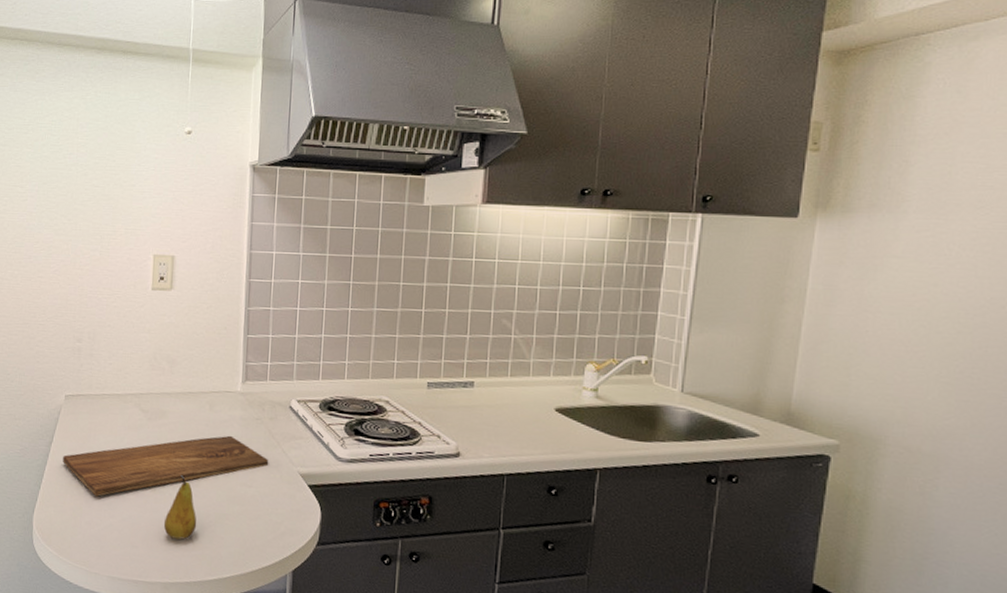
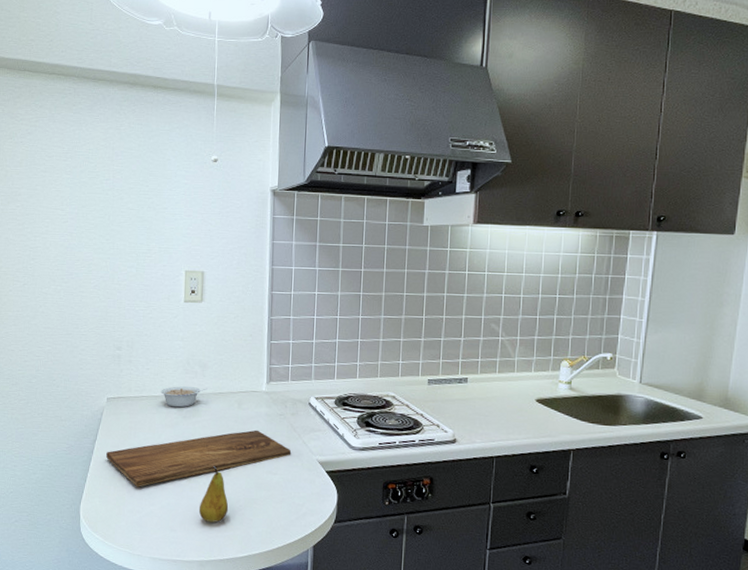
legume: none [124,384,176,408] -> present [161,386,208,408]

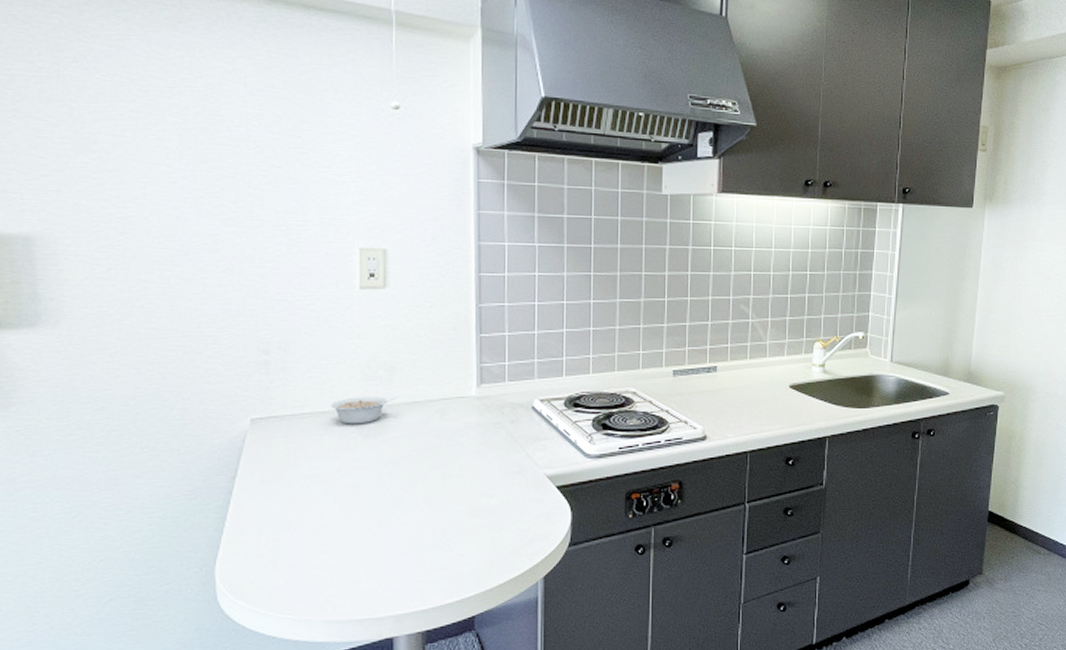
cutting board: present [106,430,291,487] -> none [253,444,511,533]
fruit: present [198,465,229,523] -> none [391,493,432,565]

